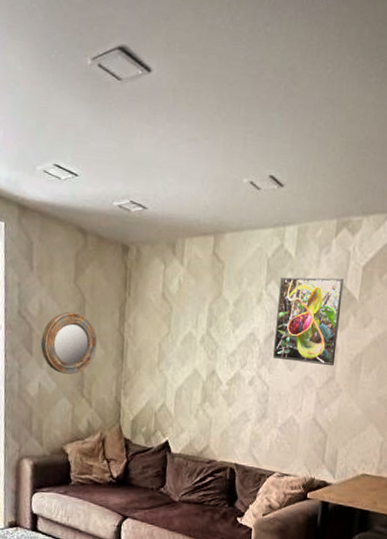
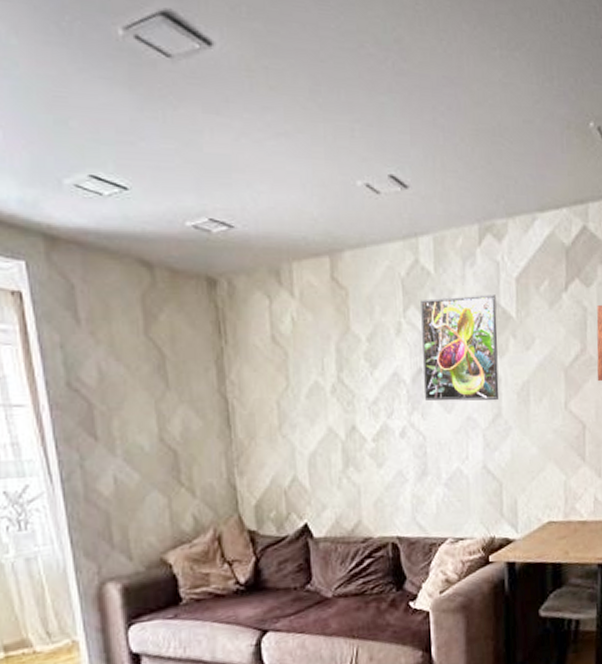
home mirror: present [40,311,98,374] -> none [107,374,192,459]

